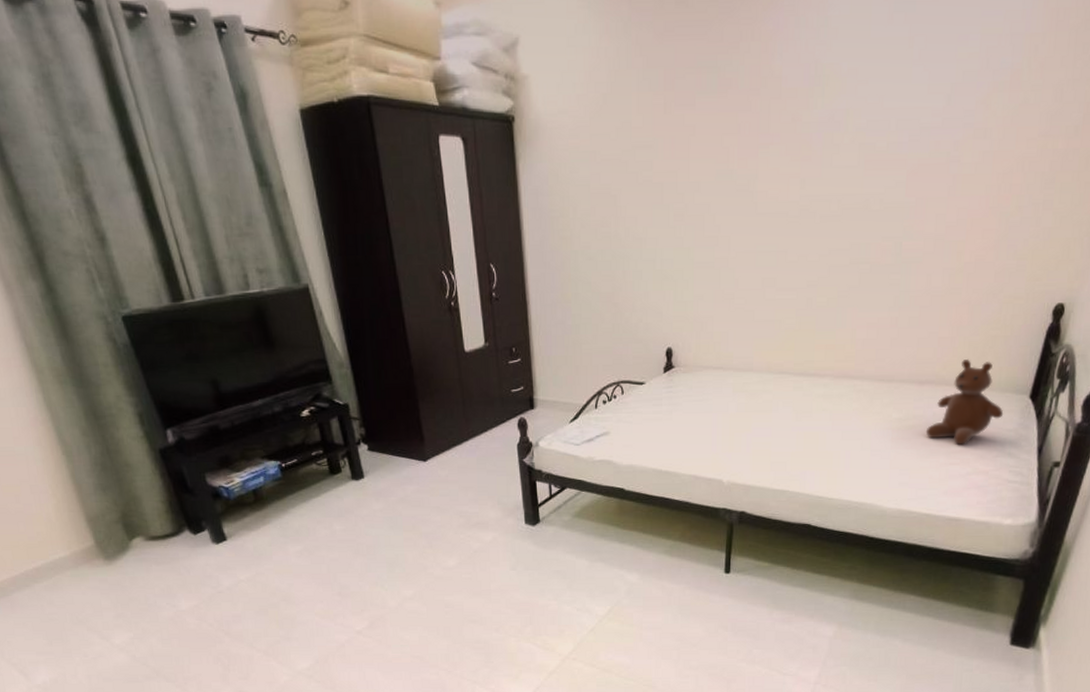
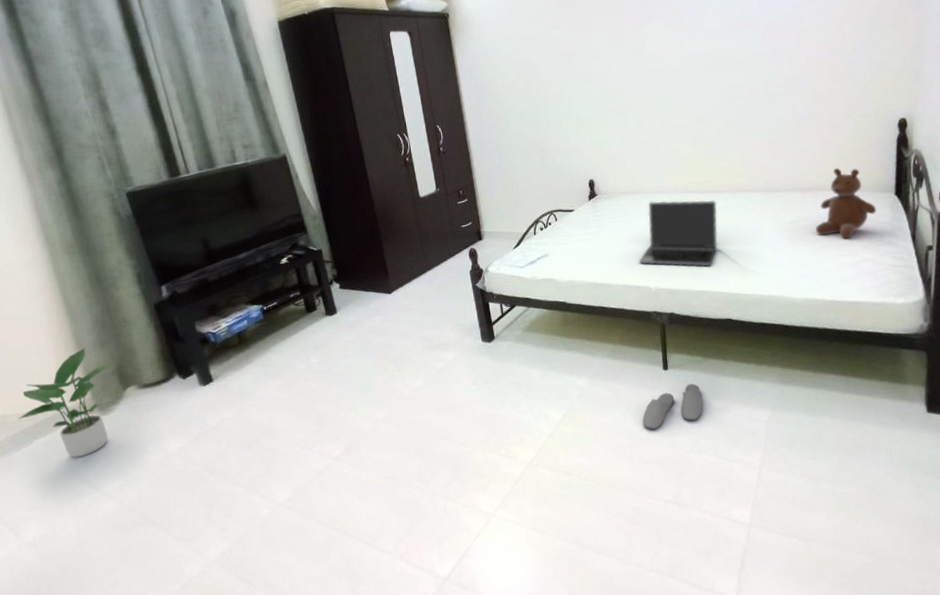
potted plant: none [18,491,120,606] -> present [19,348,116,458]
slippers: none [693,590,764,634] -> present [642,383,703,430]
laptop: none [714,380,814,463] -> present [639,200,718,267]

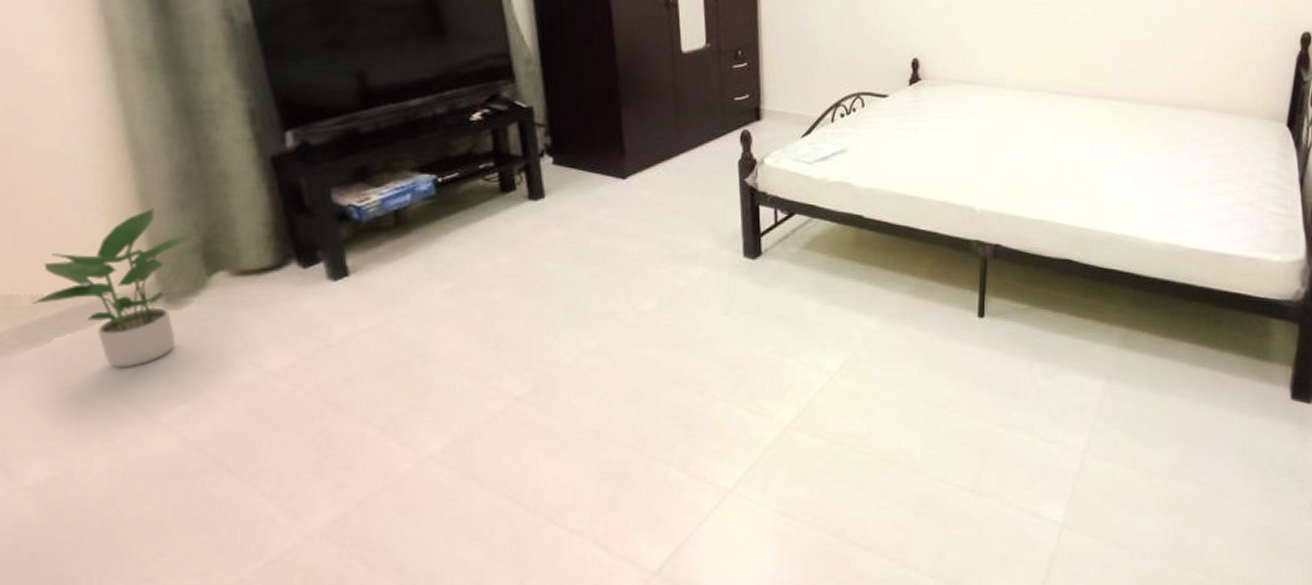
laptop: present [639,200,718,267] -> none [965,96,1071,189]
slippers: present [642,383,703,430] -> none [943,338,1023,394]
teddy bear: present [815,167,877,239] -> none [1187,83,1263,173]

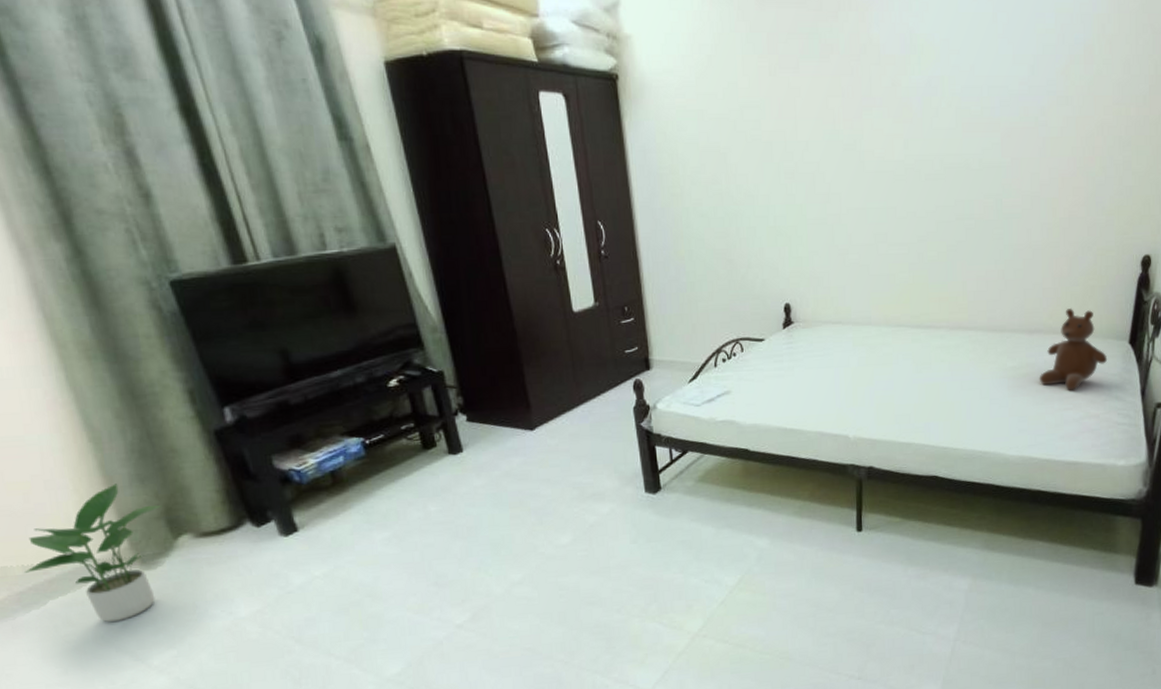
teddy bear: none [1187,83,1263,173] -> present [1039,307,1108,390]

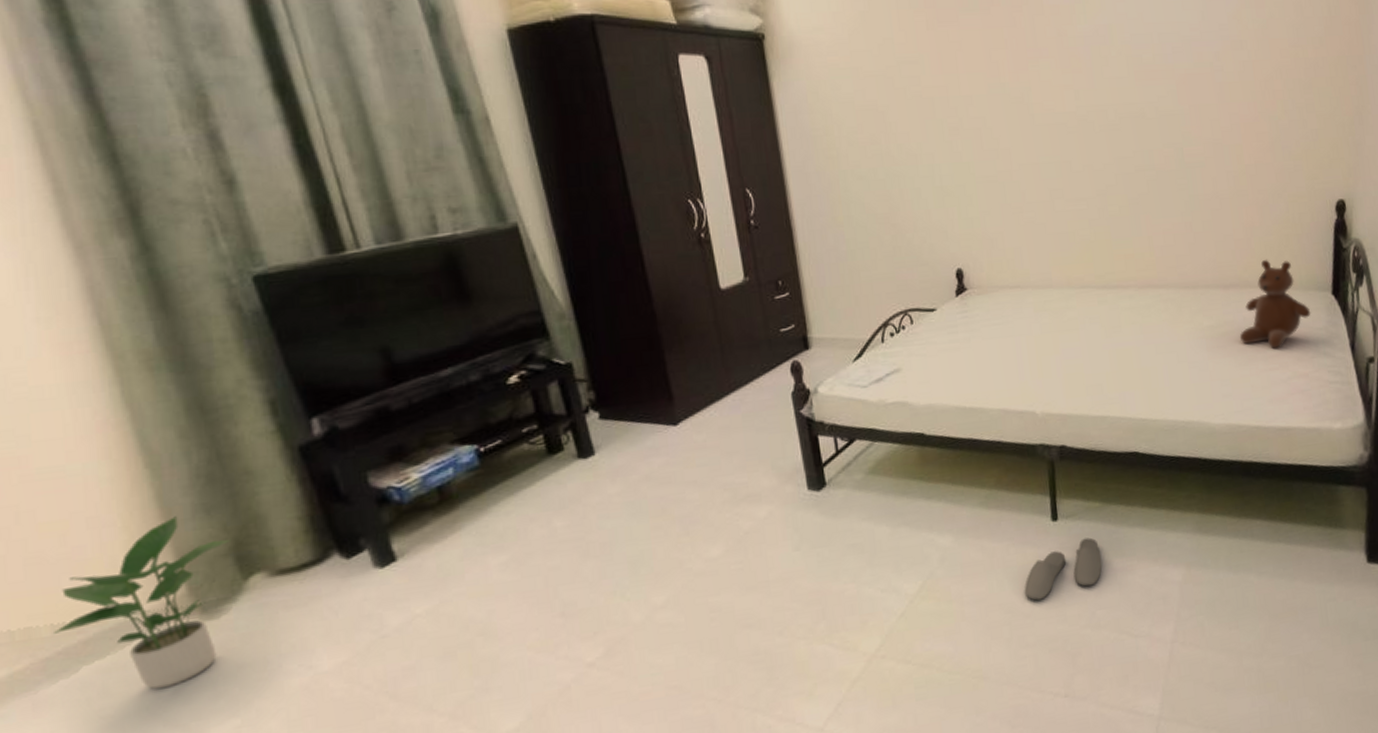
slippers: none [828,547,899,598] -> present [1024,537,1102,601]

